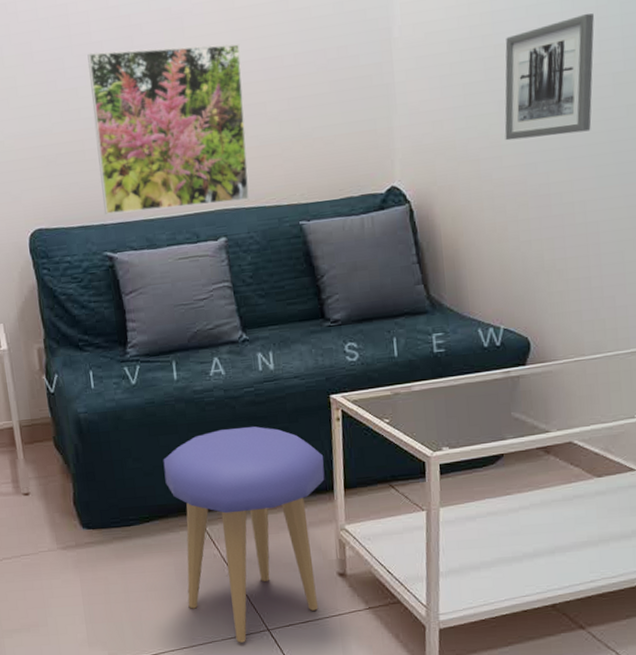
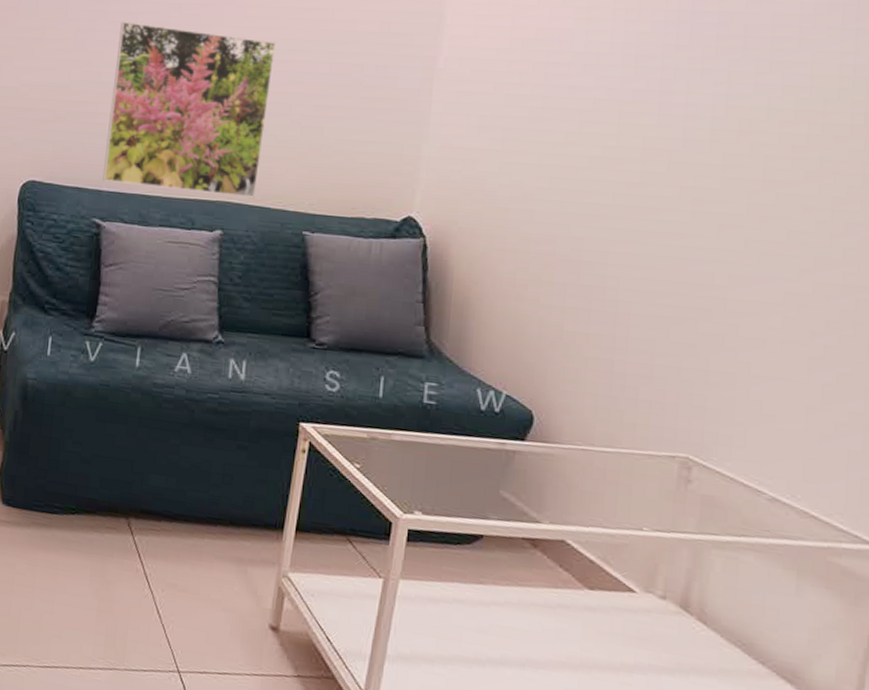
stool: present [163,426,325,643] -> none [96,431,280,680]
wall art: present [504,13,594,141] -> none [540,84,656,205]

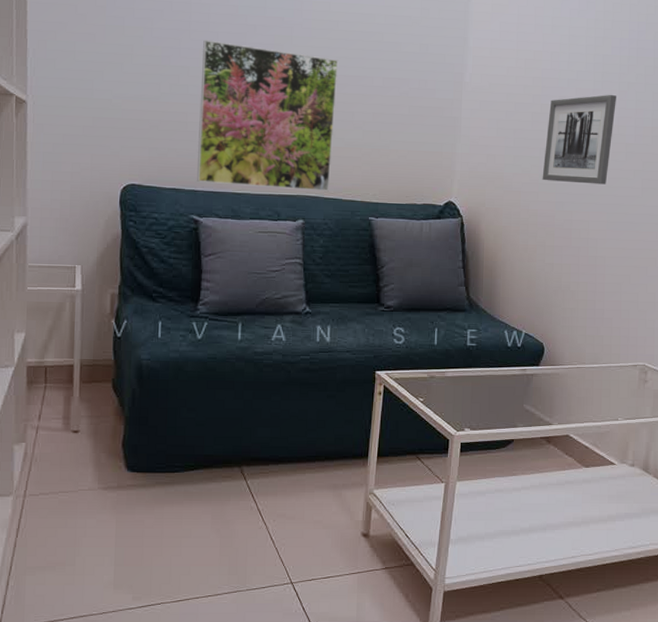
wall art: none [540,84,656,205] -> present [542,94,616,185]

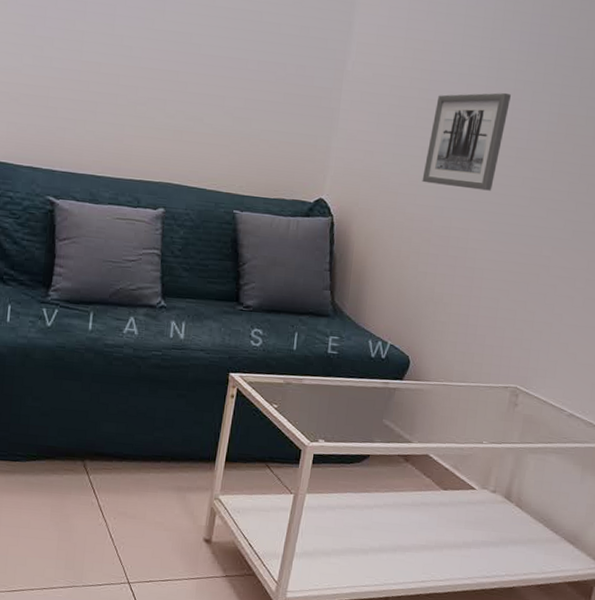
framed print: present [197,40,339,192] -> none [56,9,213,180]

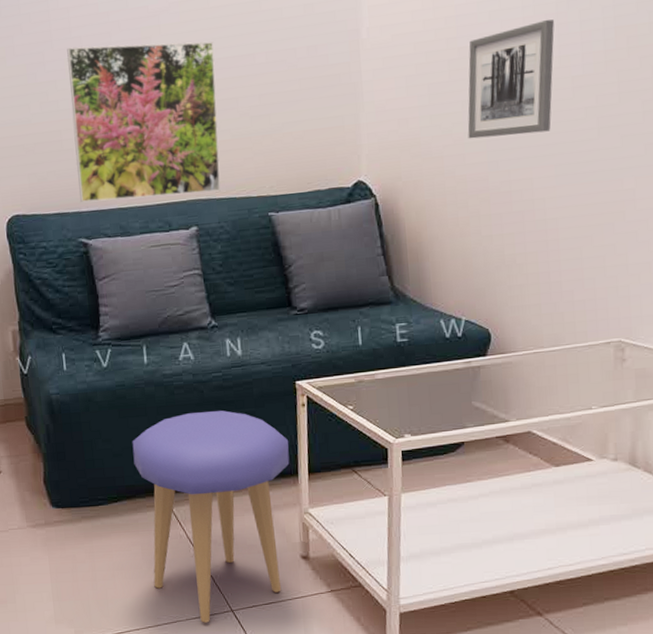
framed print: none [56,9,213,180] -> present [67,41,221,203]
stool: none [57,385,213,592] -> present [132,410,290,623]

